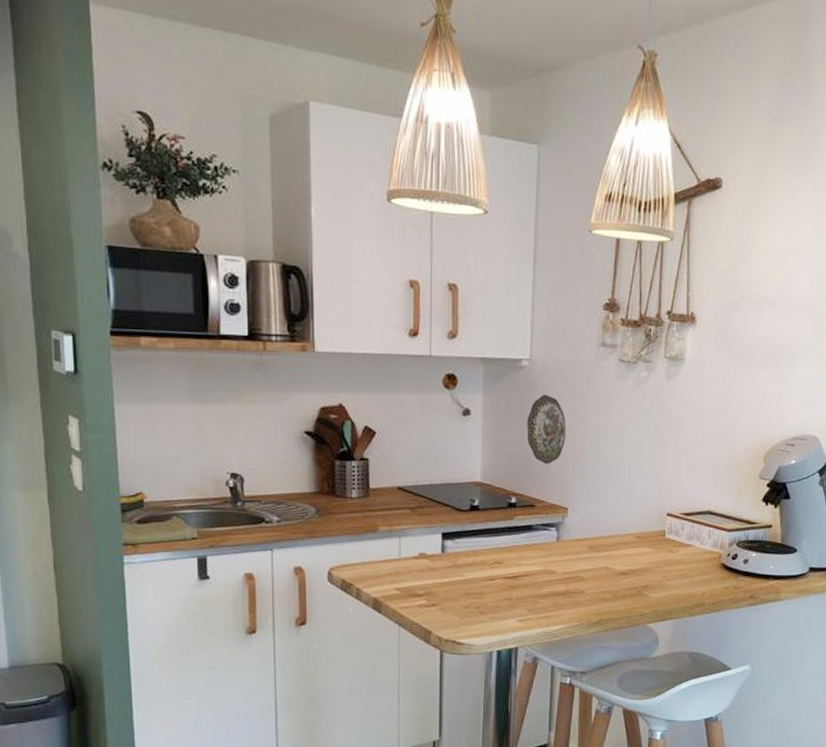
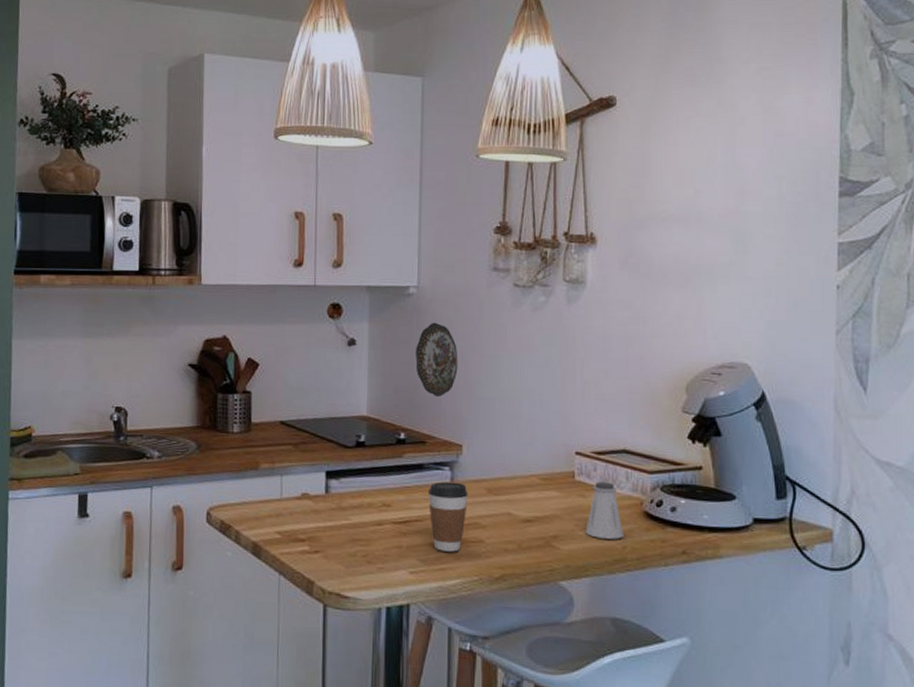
coffee cup: none [535,541,572,602] -> present [427,481,468,552]
saltshaker: none [672,539,704,588] -> present [585,481,624,539]

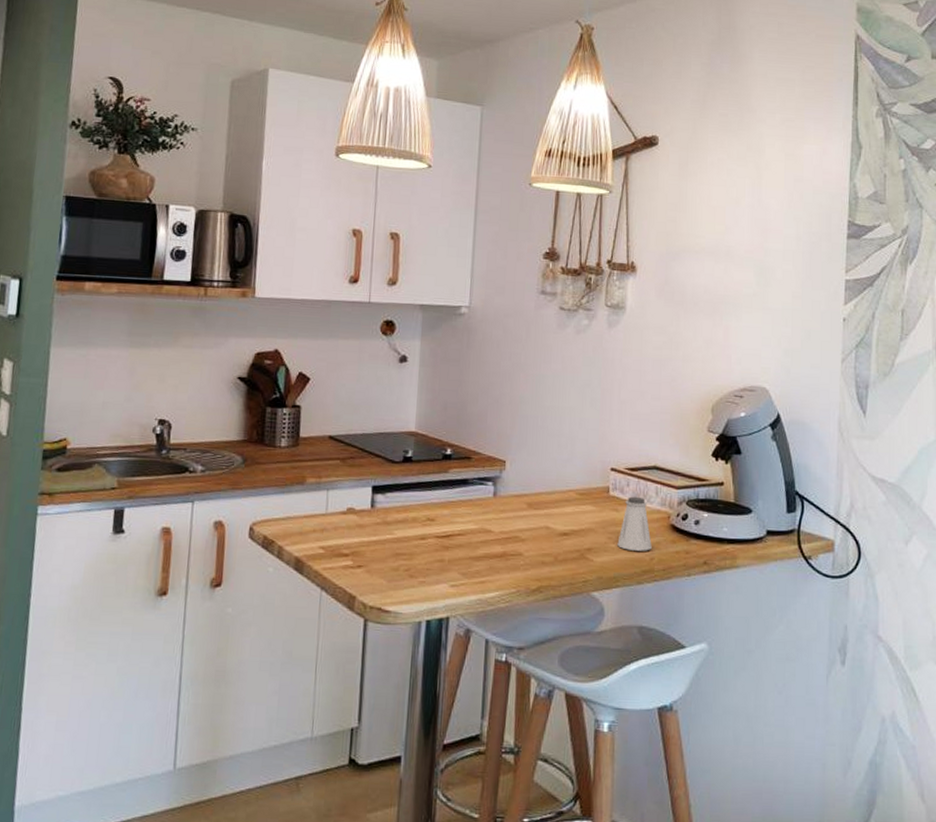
decorative plate: present [415,322,458,397] -> none [464,341,505,414]
coffee cup: present [427,481,468,552] -> none [471,496,510,565]

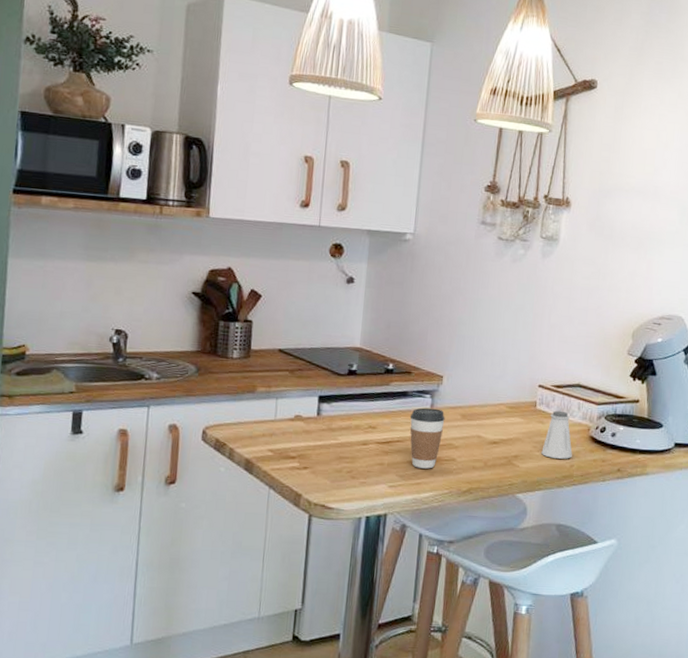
coffee cup: none [471,496,510,565] -> present [409,407,445,469]

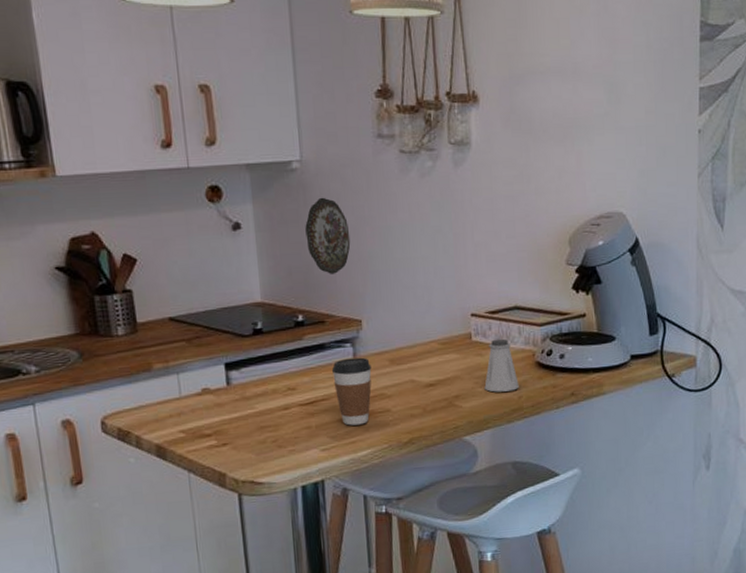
decorative plate: none [407,266,445,333] -> present [305,197,351,274]

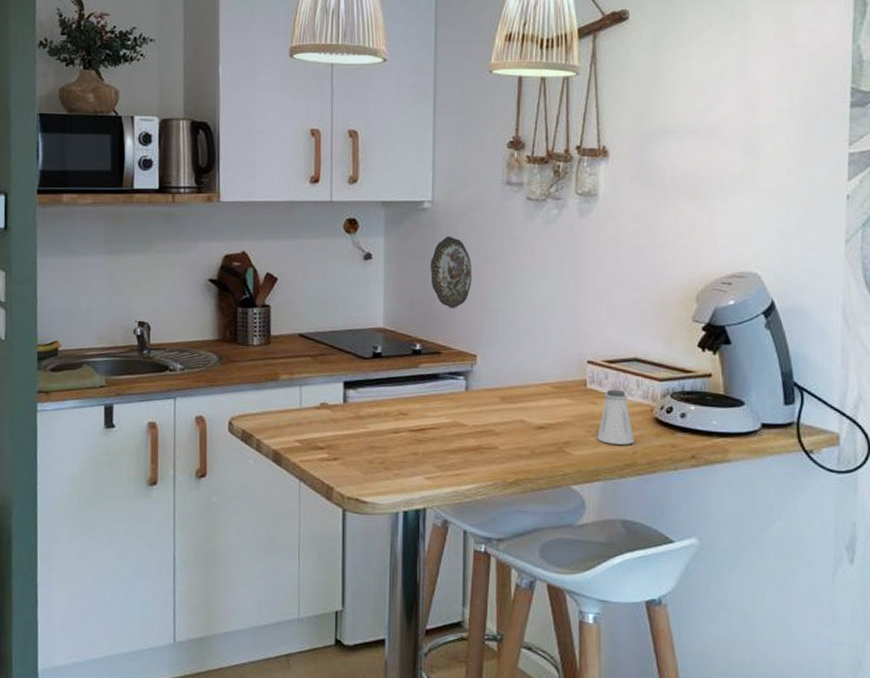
coffee cup: present [331,357,372,426] -> none [443,391,482,458]

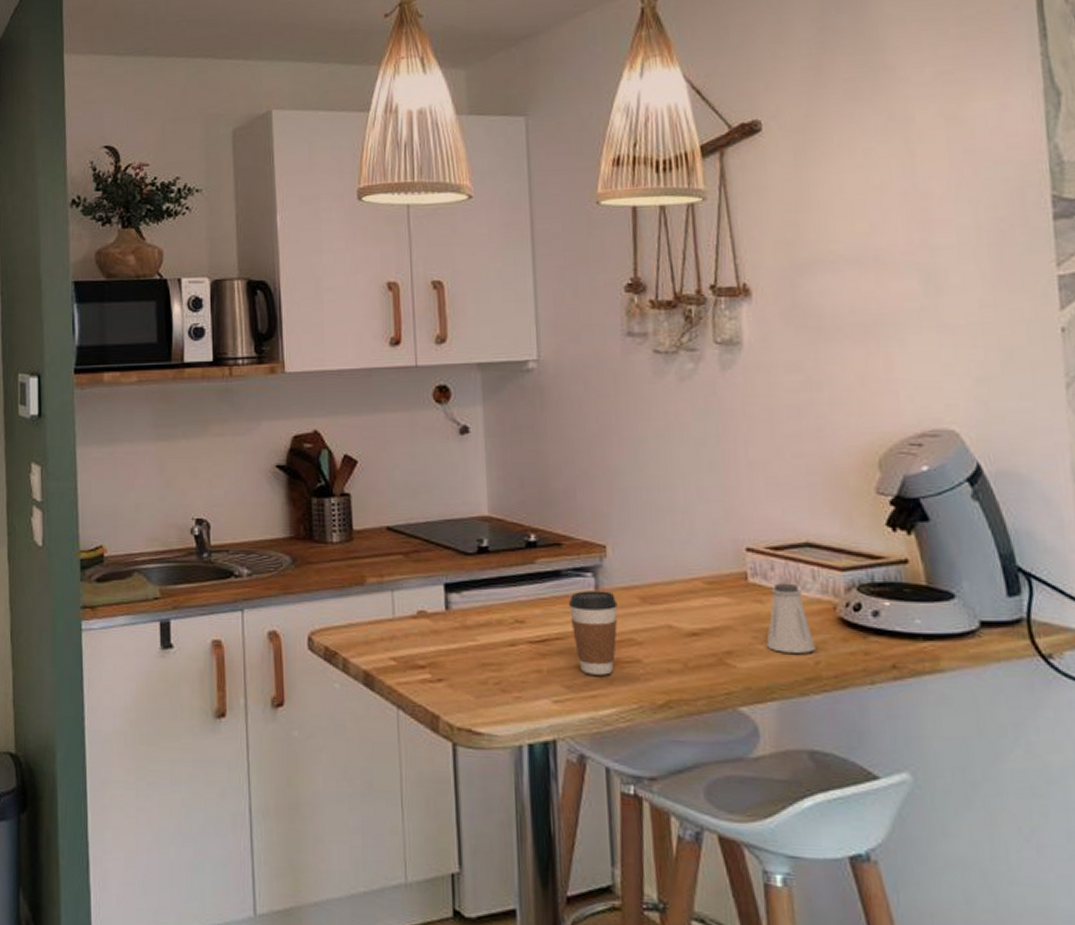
decorative plate: present [430,236,472,308] -> none [541,401,594,489]
coffee cup: none [443,391,482,458] -> present [568,591,618,675]

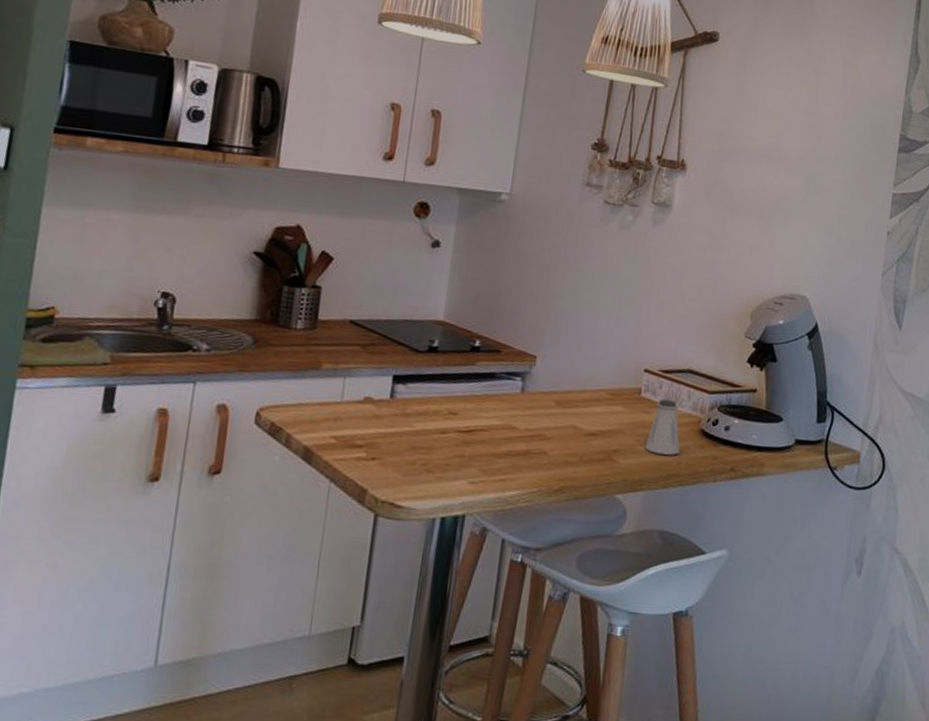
coffee cup: present [568,591,618,675] -> none [496,392,537,463]

